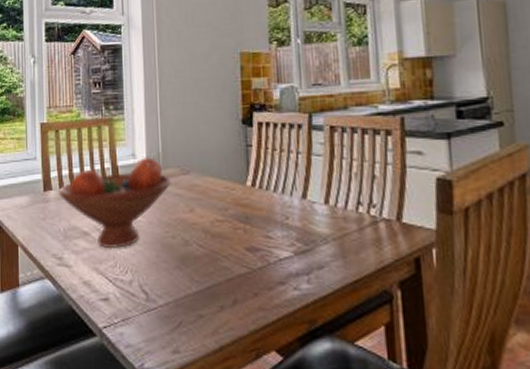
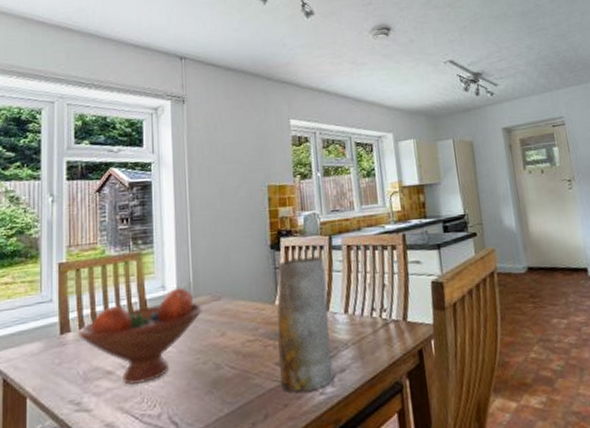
vase: none [248,135,310,284] -> present [276,255,334,392]

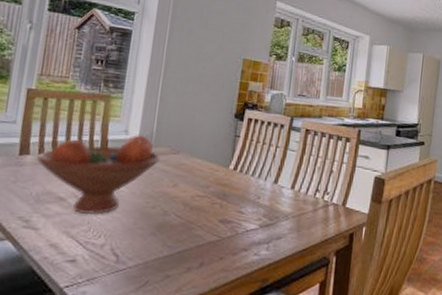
vase: present [276,255,334,392] -> none [220,130,282,250]

